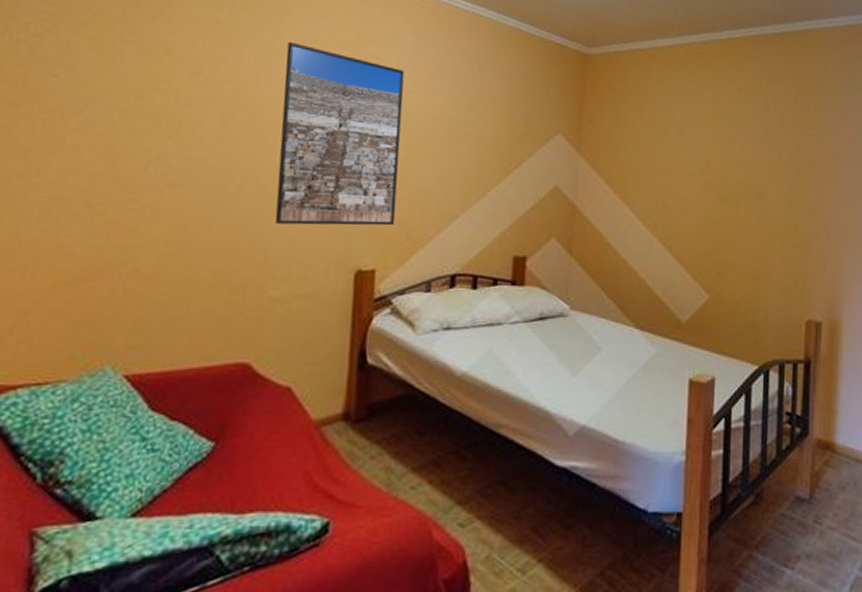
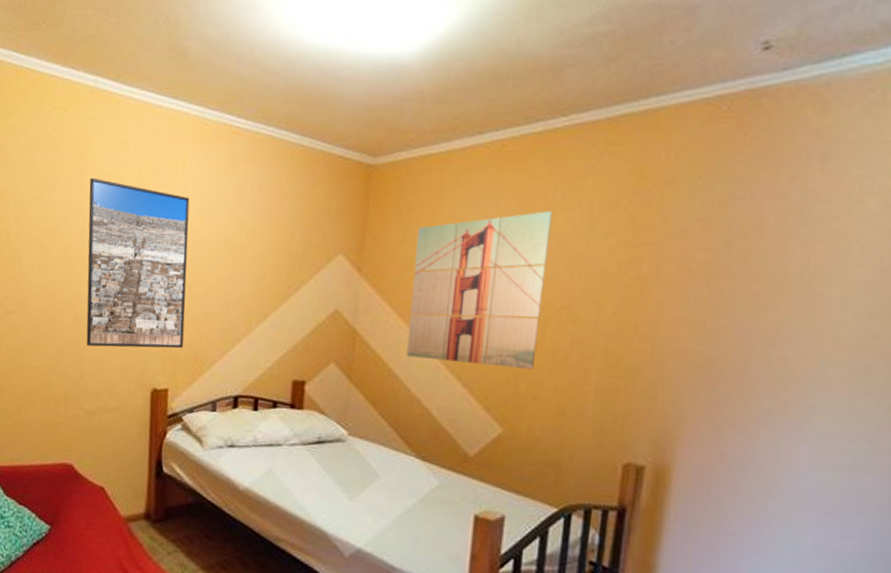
wall art: none [623,104,739,240] -> present [406,211,553,369]

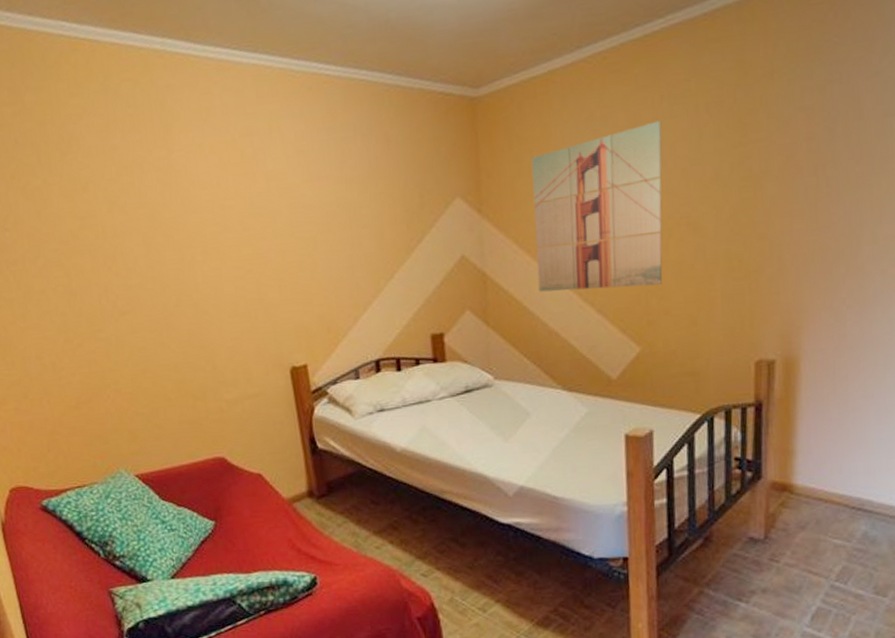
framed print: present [86,177,190,349] -> none [180,153,315,334]

